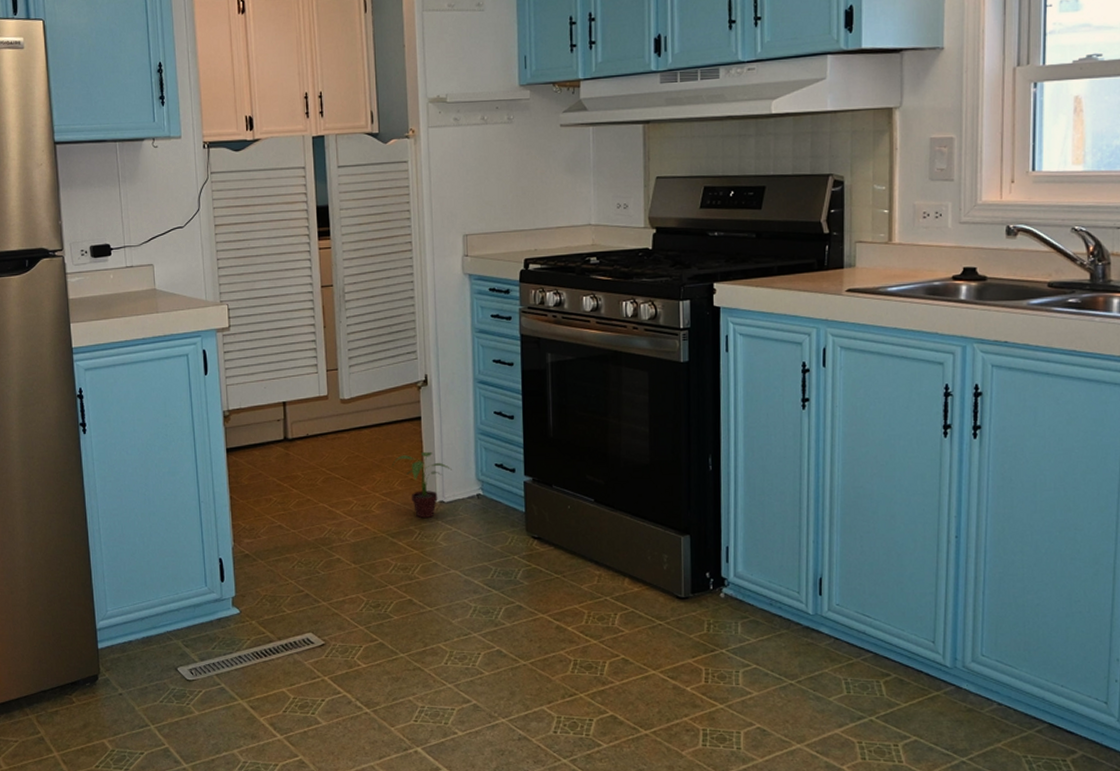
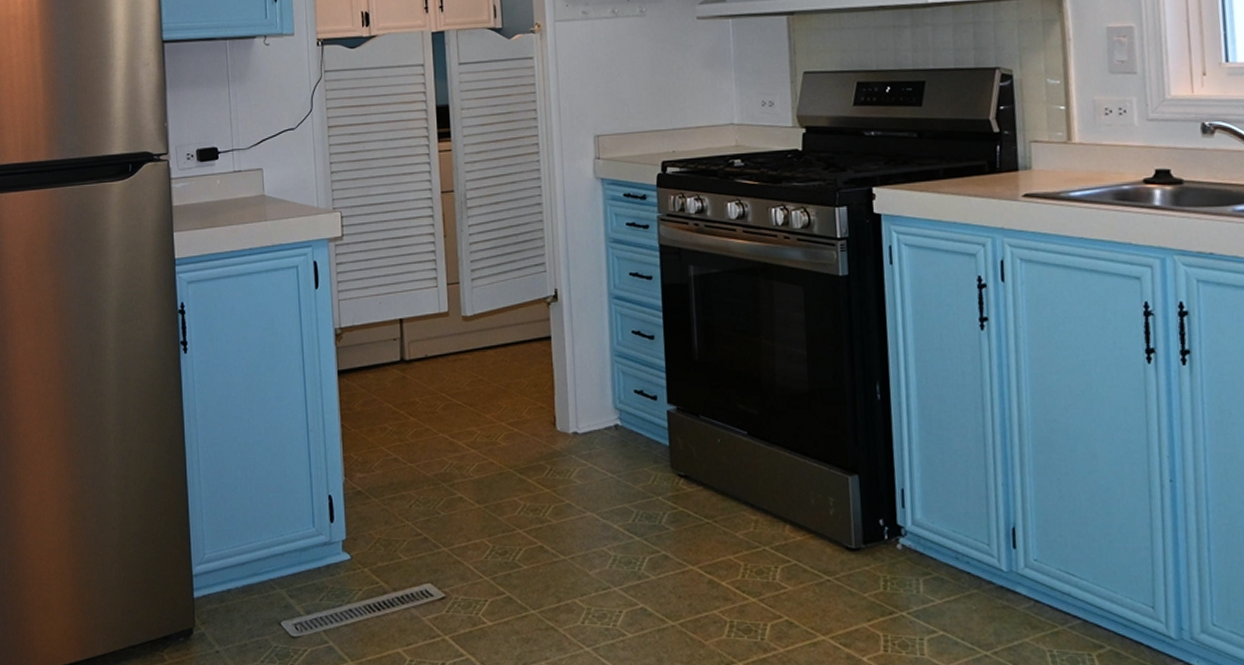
potted plant: present [391,451,453,518] -> none [518,375,587,451]

